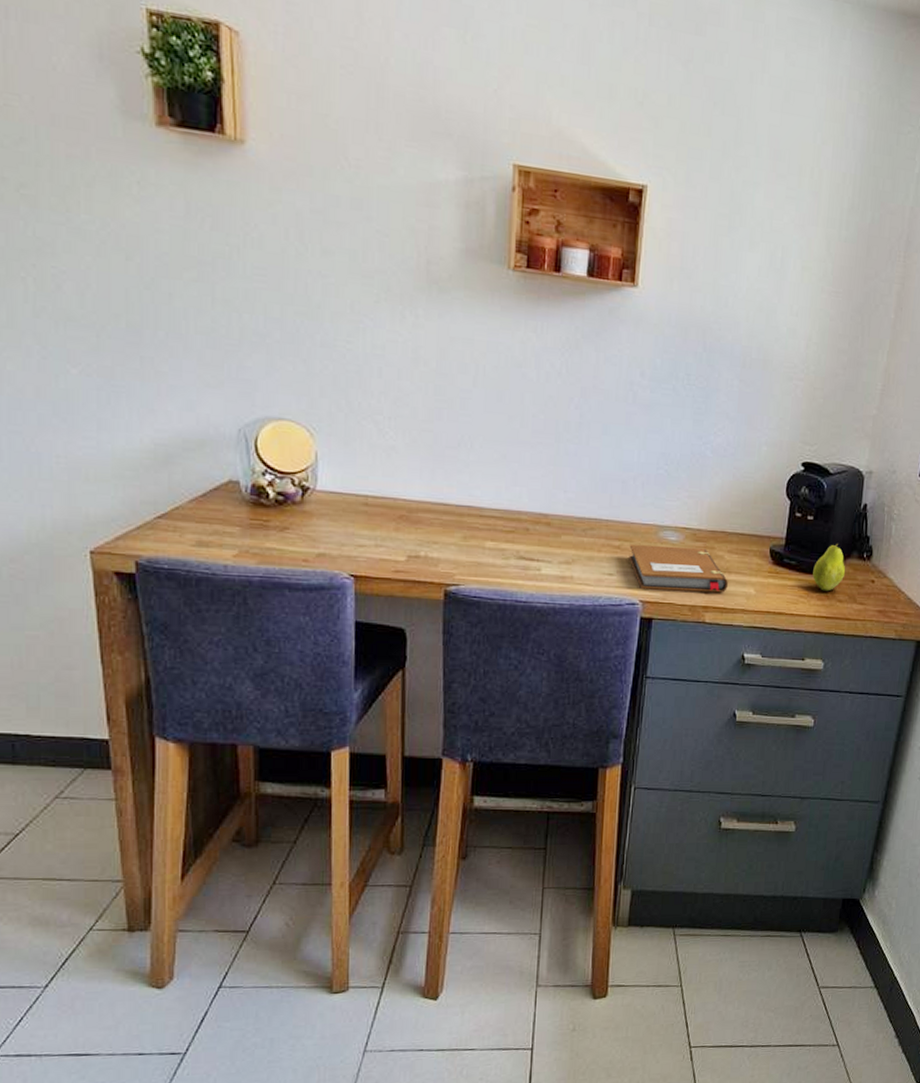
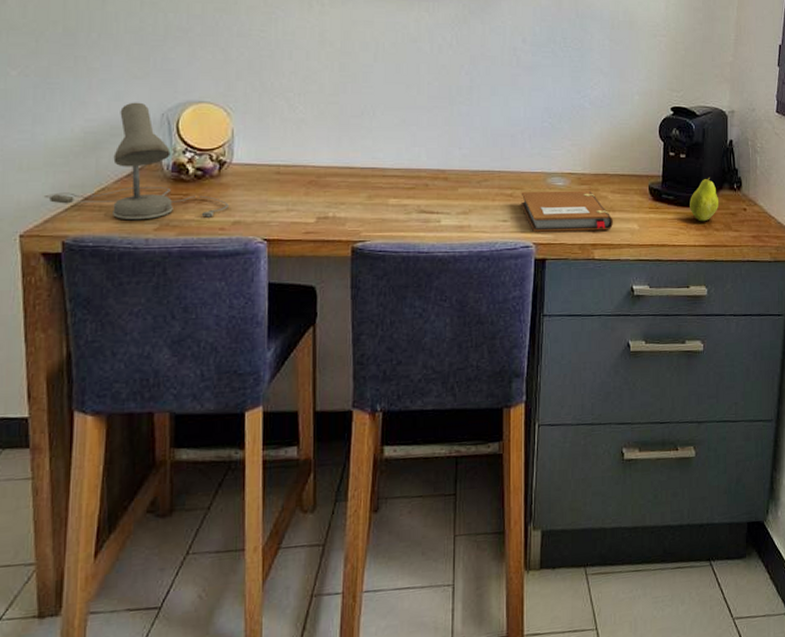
desk lamp: none [113,413,312,547] -> present [43,102,229,220]

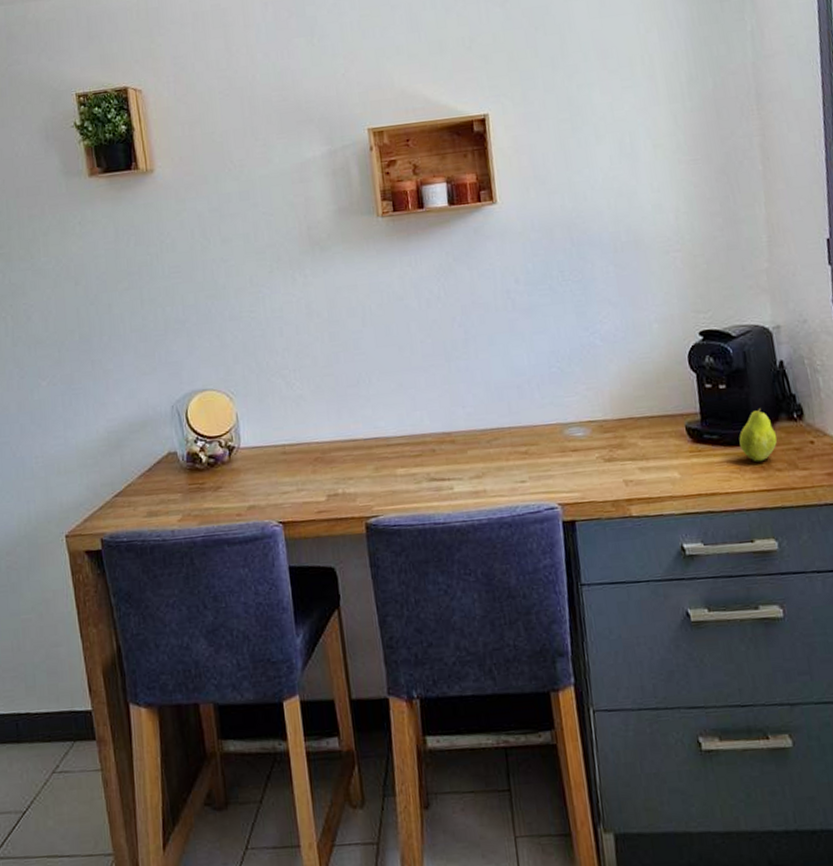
desk lamp: present [43,102,229,220] -> none [80,397,242,513]
notebook: present [521,190,613,232] -> none [536,438,649,491]

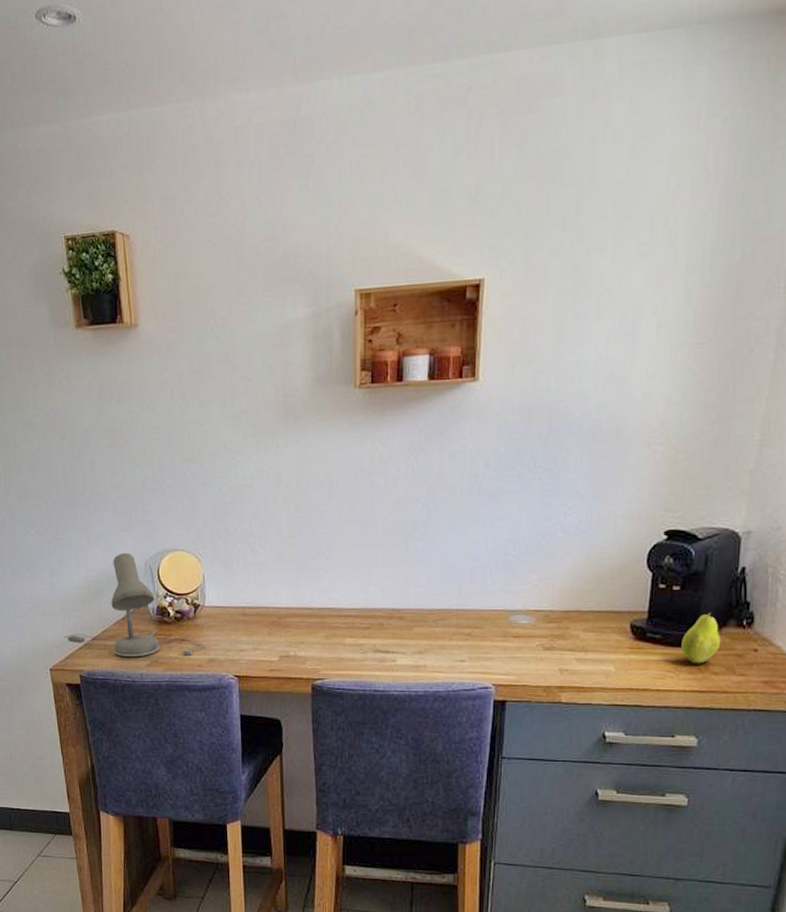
desk lamp: none [80,397,242,513] -> present [63,552,204,658]

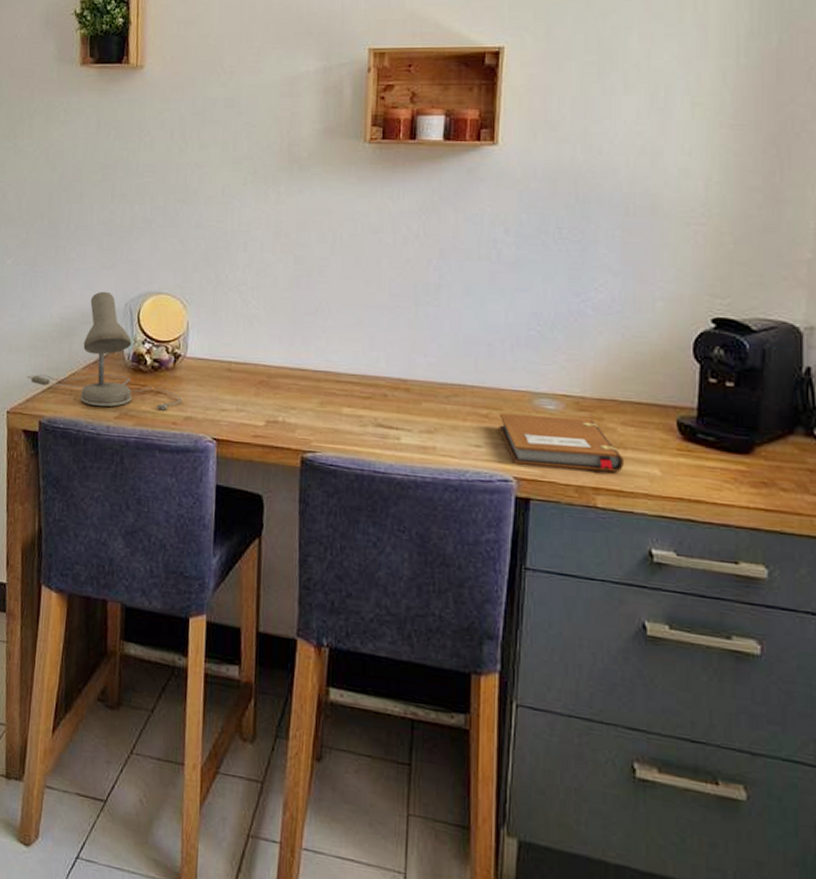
notebook: none [480,629,585,673] -> present [499,412,624,473]
fruit: present [681,612,721,664] -> none [740,415,789,477]

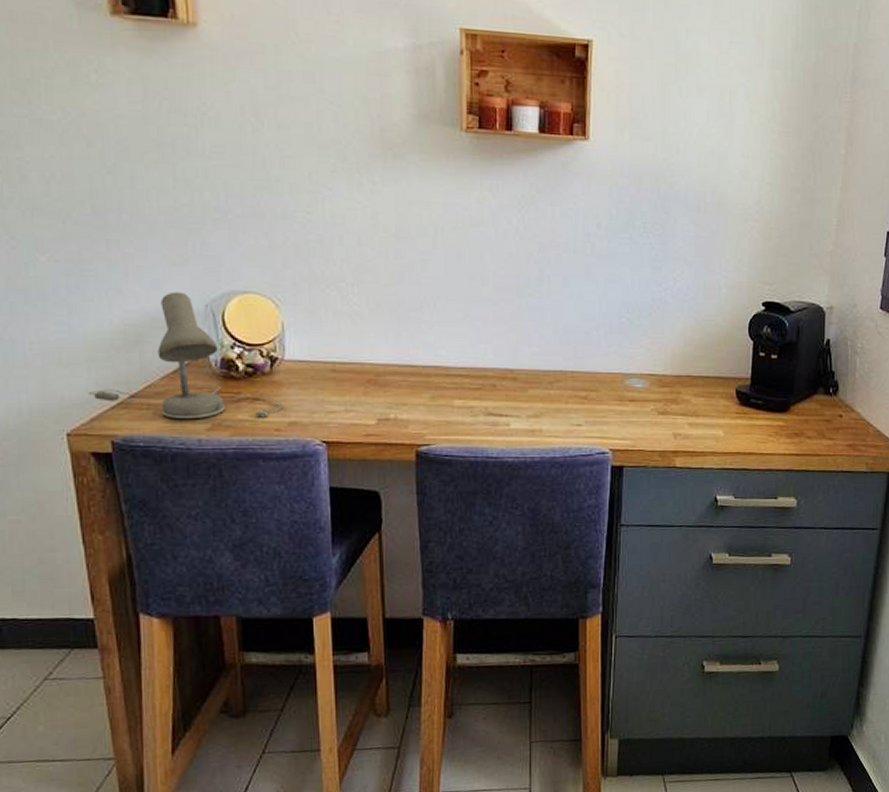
notebook: present [499,412,624,473] -> none [596,393,696,438]

